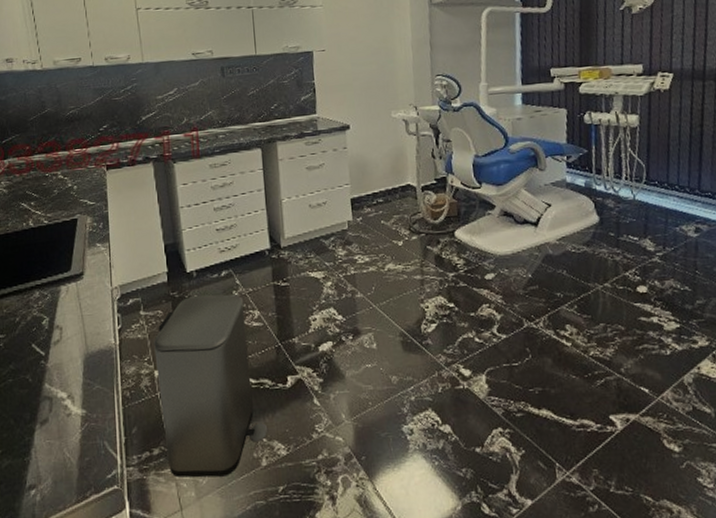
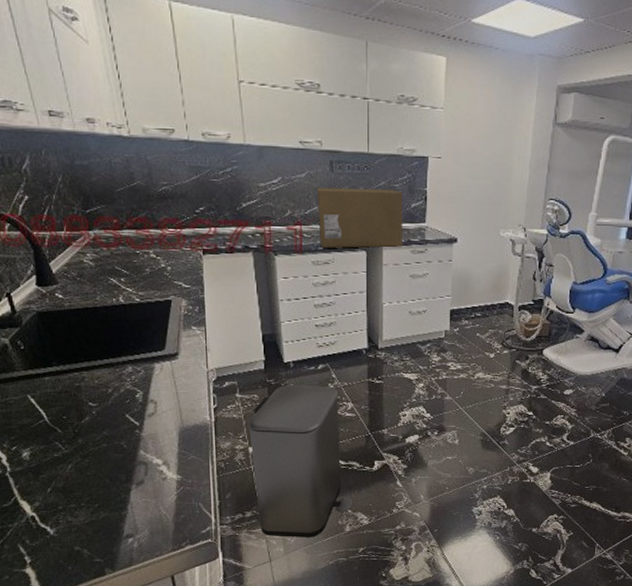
box: none [210,85,296,150] -> present [316,187,403,249]

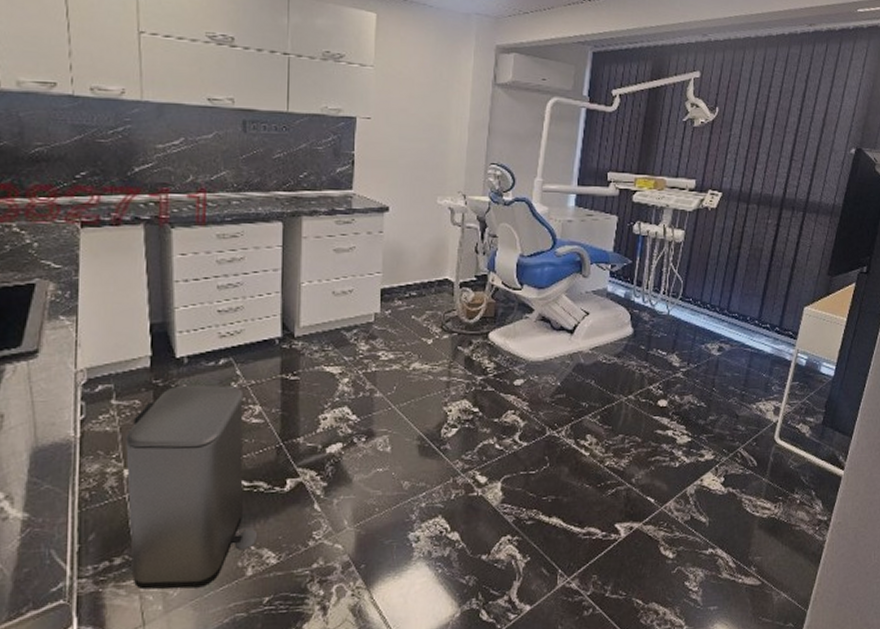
box: present [316,187,403,249] -> none [225,149,327,219]

